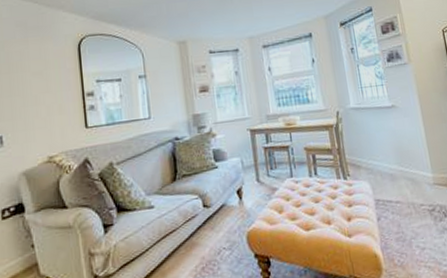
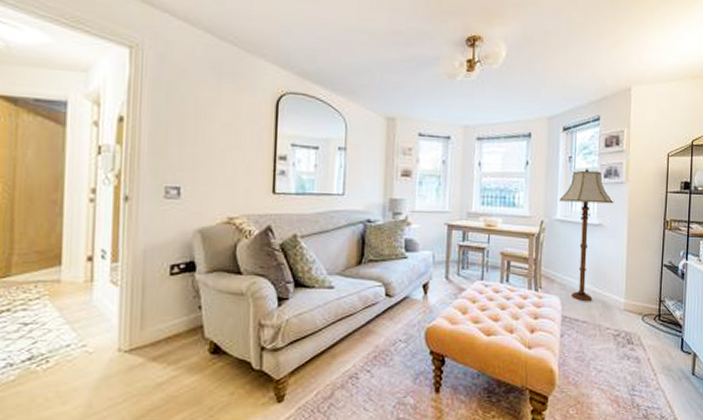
floor lamp: none [349,55,402,182] -> present [559,168,614,301]

